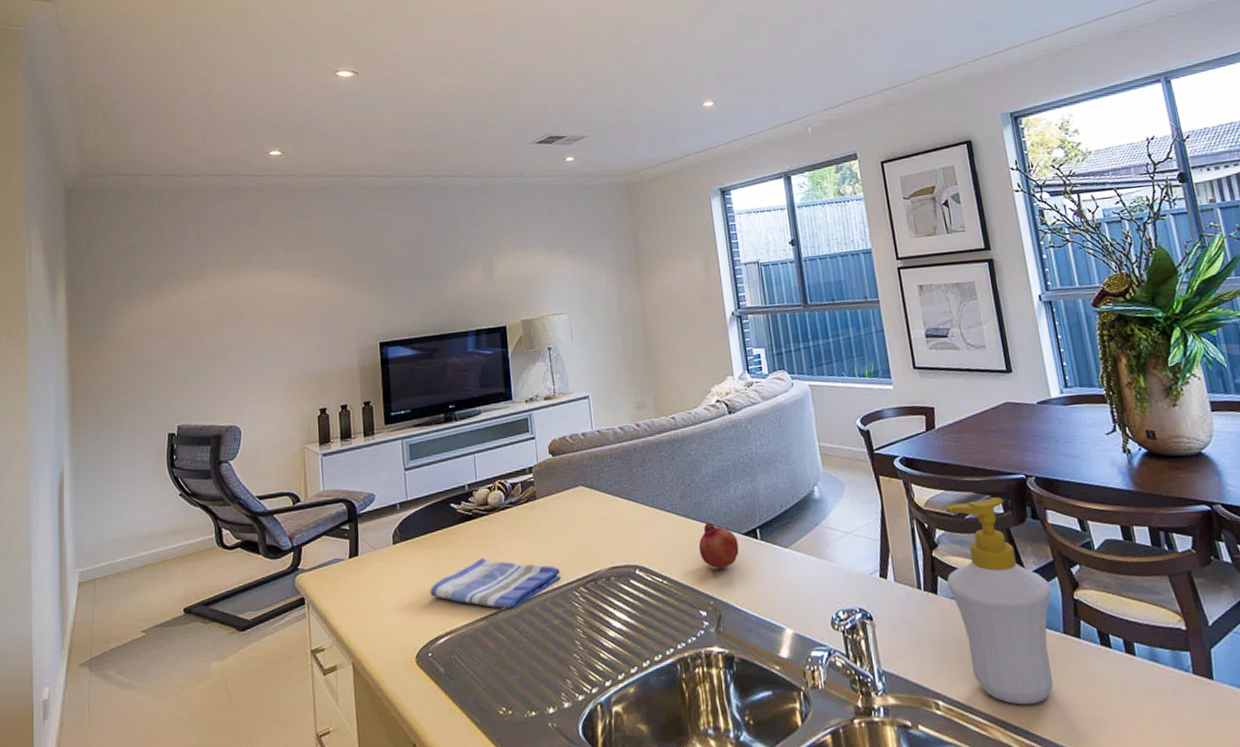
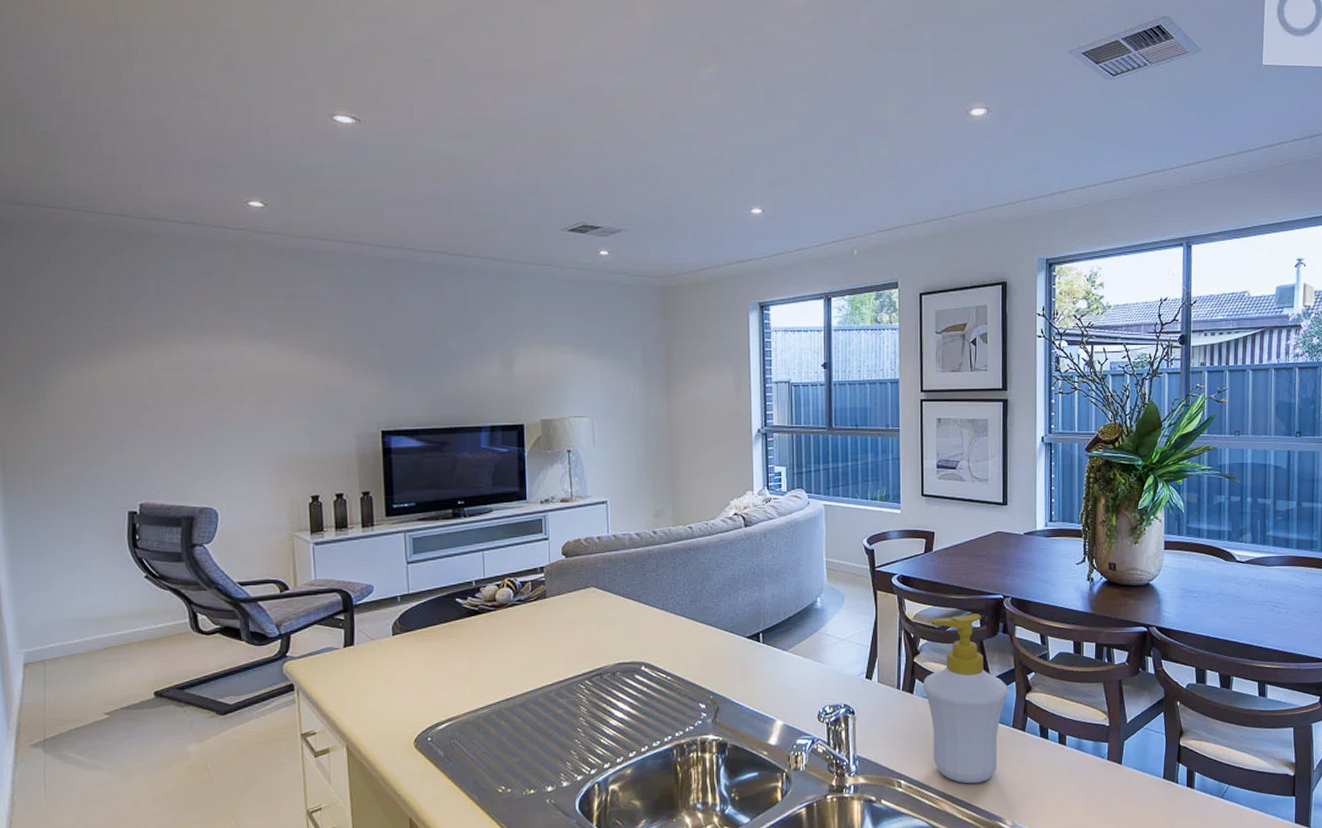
dish towel: present [430,557,561,609] -> none [431,650,567,699]
fruit: present [699,522,739,569] -> none [704,625,741,667]

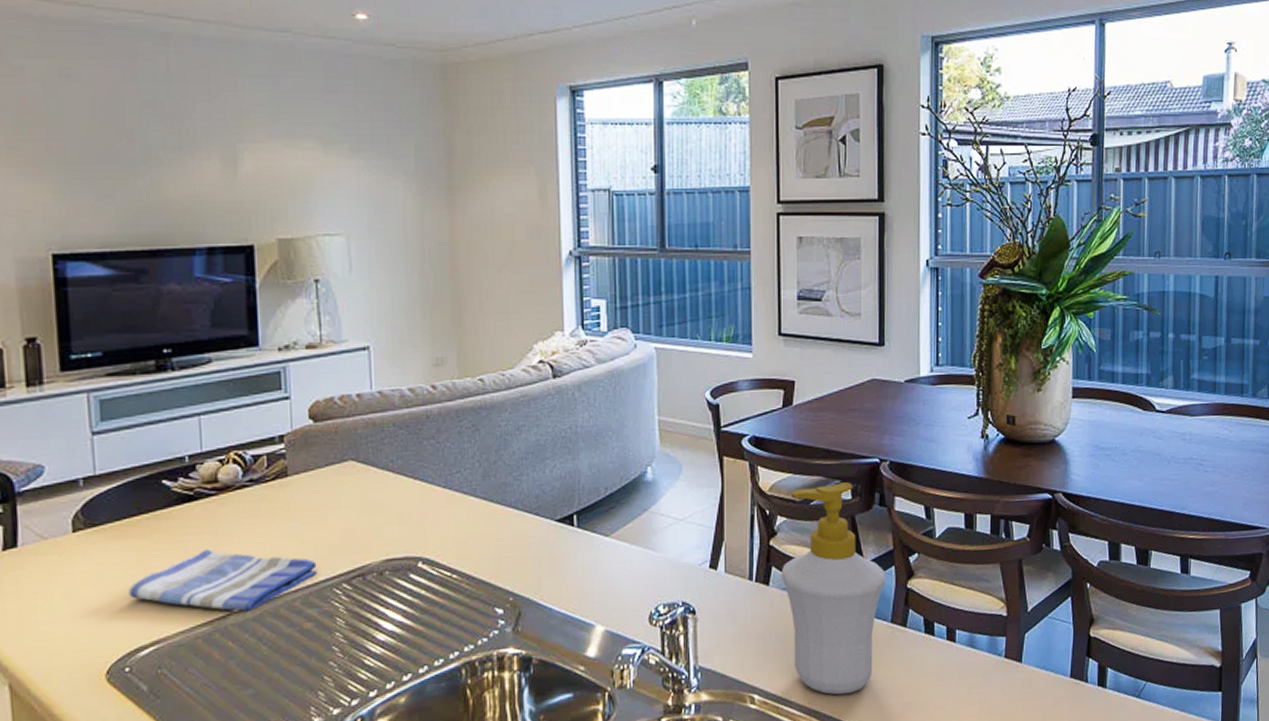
dish towel: none [431,650,567,699] -> present [128,548,317,611]

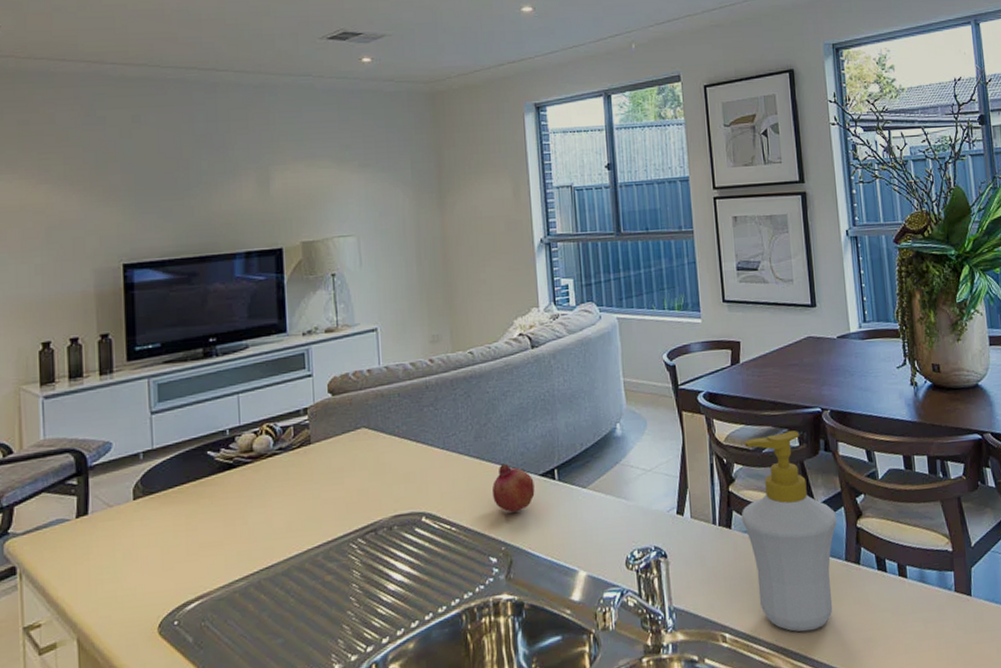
dish towel: present [128,548,317,611] -> none [178,510,336,567]
fruit: none [501,506,550,561] -> present [492,463,535,513]

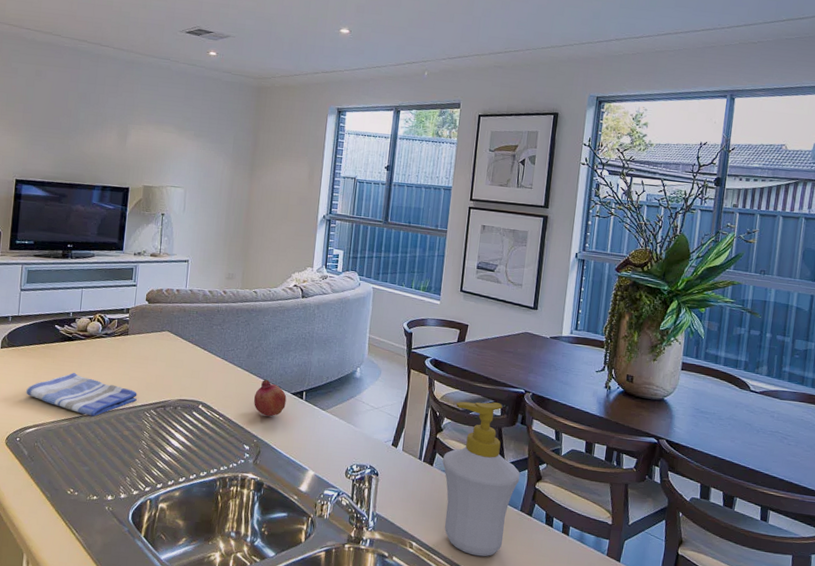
dish towel: none [178,510,336,567] -> present [26,372,137,417]

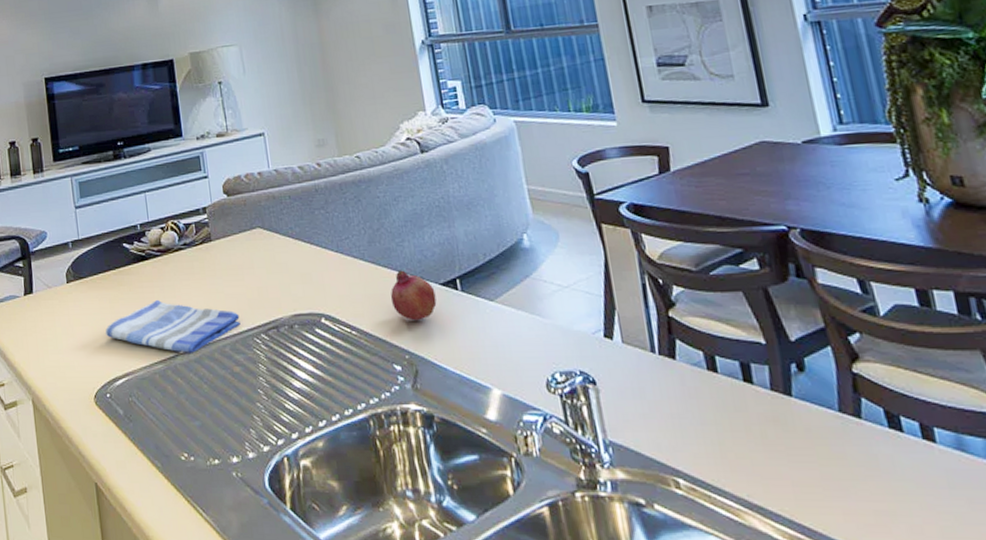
soap bottle: present [442,401,520,557] -> none [683,251,826,491]

